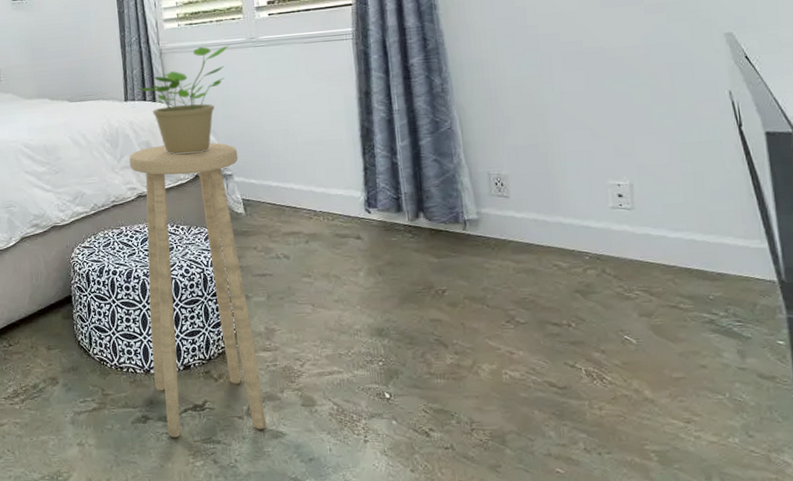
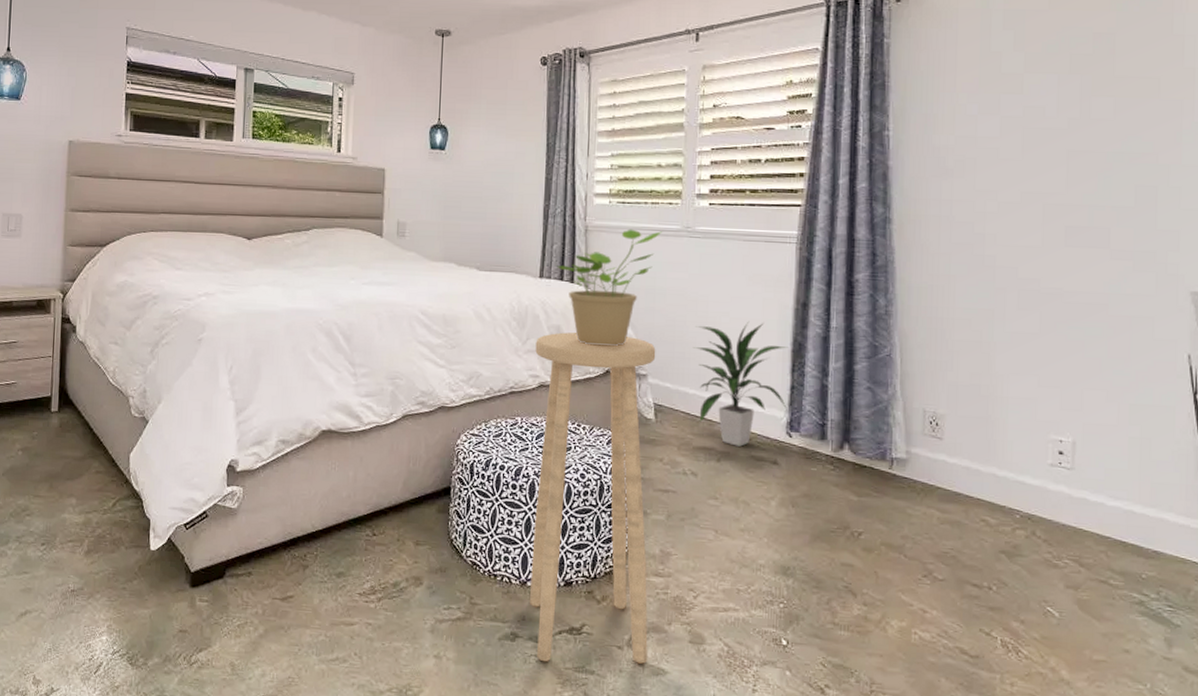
indoor plant: none [271,114,363,228] -> present [694,321,788,447]

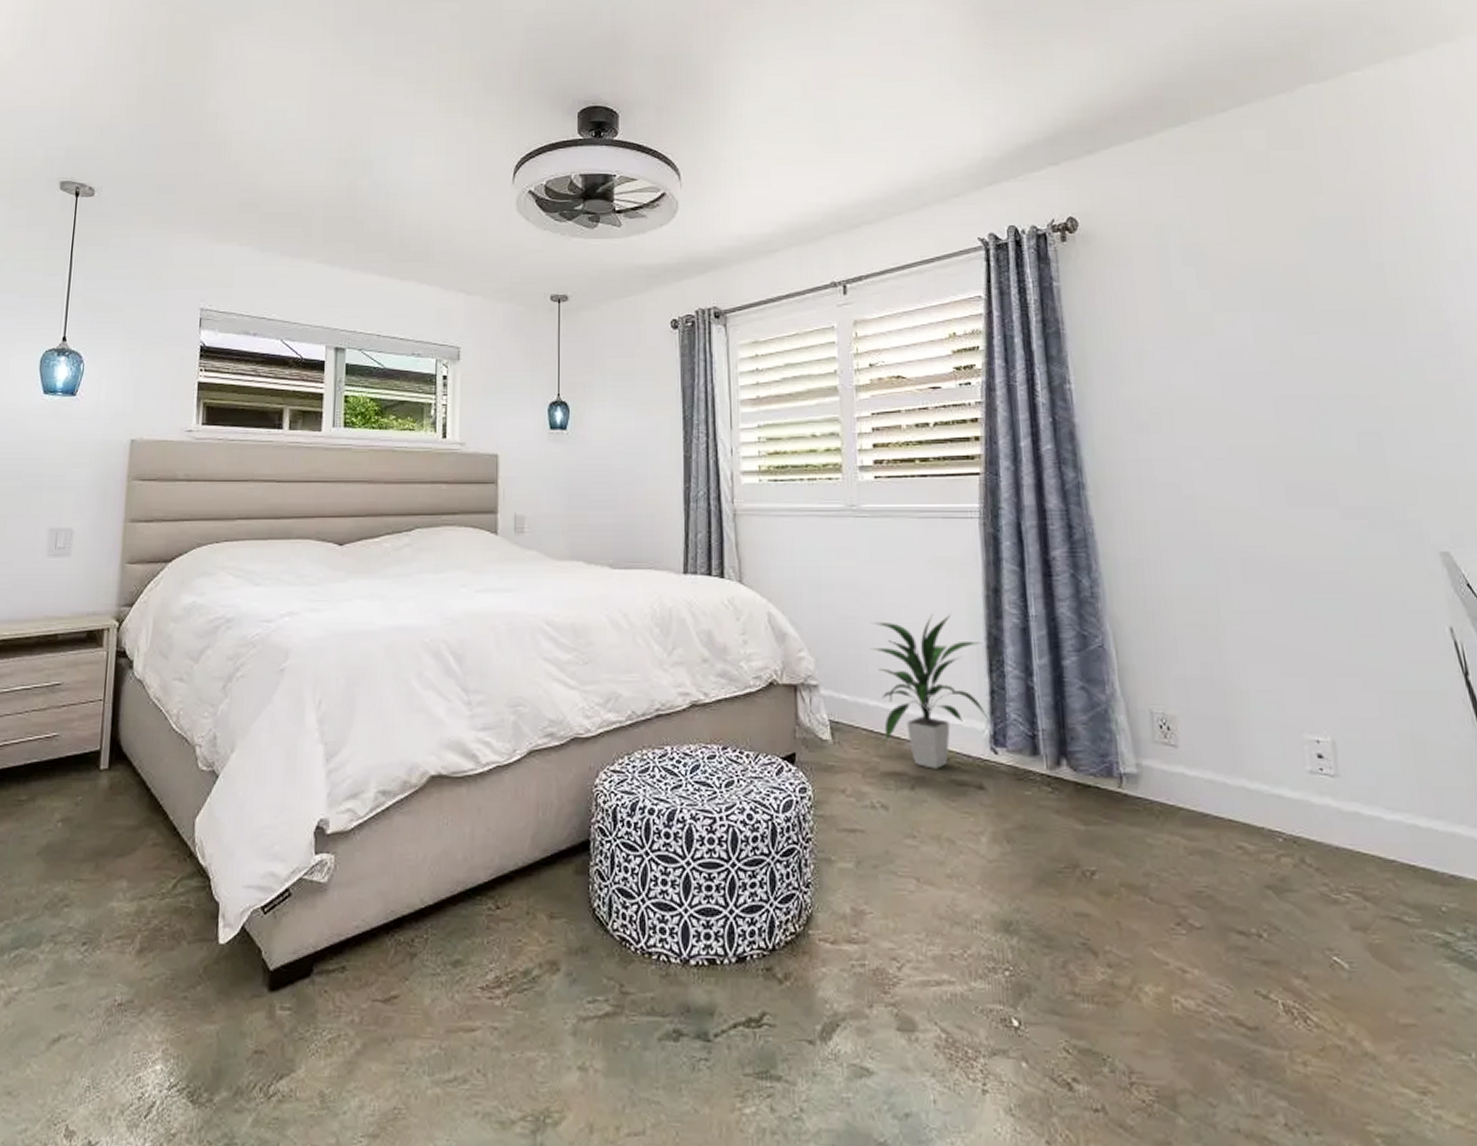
stool: present [529,332,656,664] -> none [683,638,846,1068]
potted plant: present [557,229,662,347] -> none [703,510,823,653]

